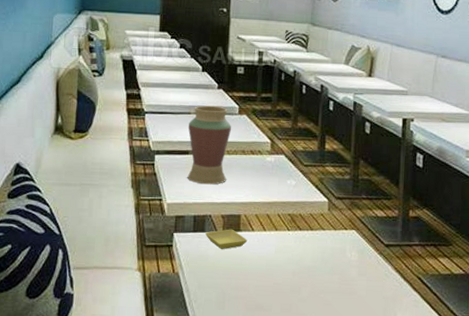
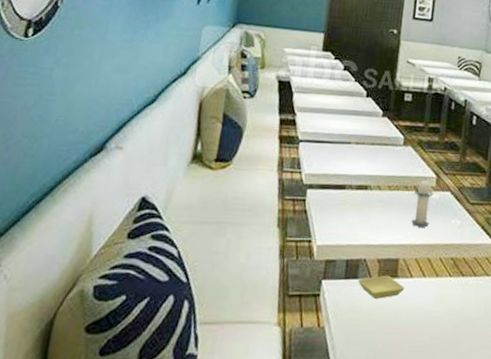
vase: present [187,105,232,185] -> none [342,134,395,224]
candle: none [249,143,269,187] -> present [411,178,433,228]

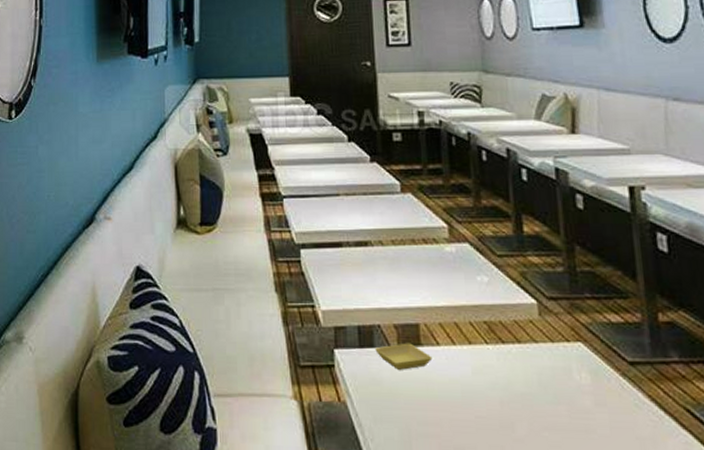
candle: present [411,178,433,228] -> none [423,229,449,286]

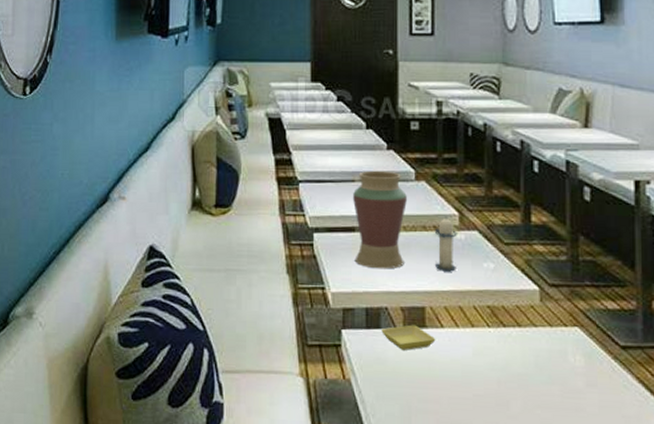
vase: none [338,183,395,285] -> present [353,170,408,269]
candle: none [423,229,449,286] -> present [434,216,457,272]

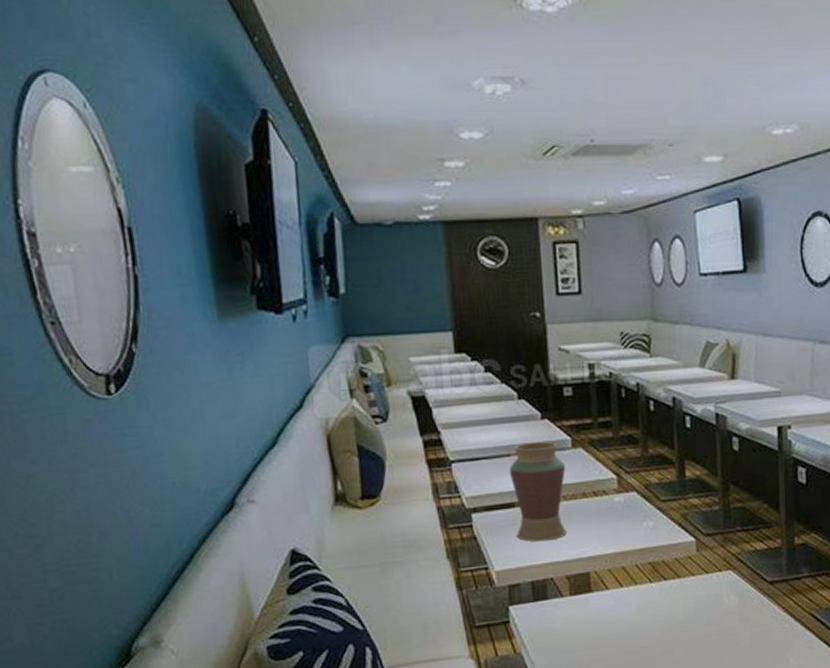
saucer: present [381,324,436,351] -> none [548,591,602,617]
candle: present [434,216,457,272] -> none [594,481,617,536]

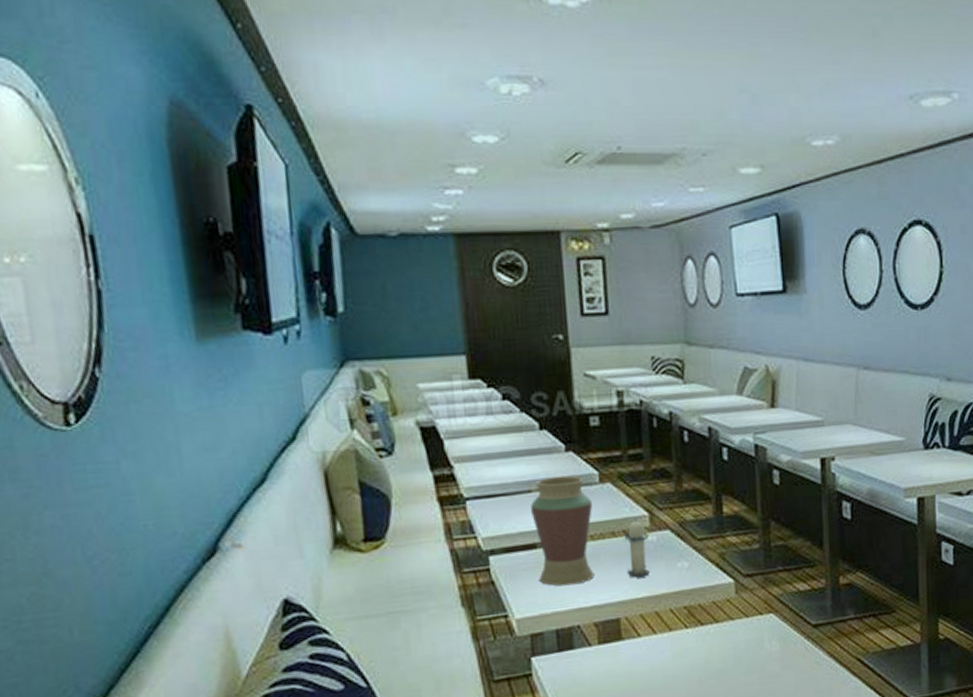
candle: none [594,481,617,536] -> present [624,518,650,578]

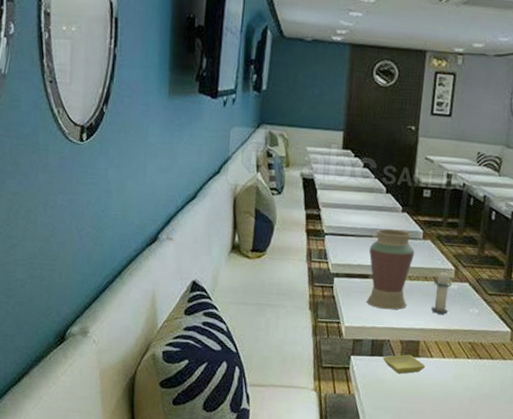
saucer: none [575,638,634,668] -> present [383,354,426,374]

